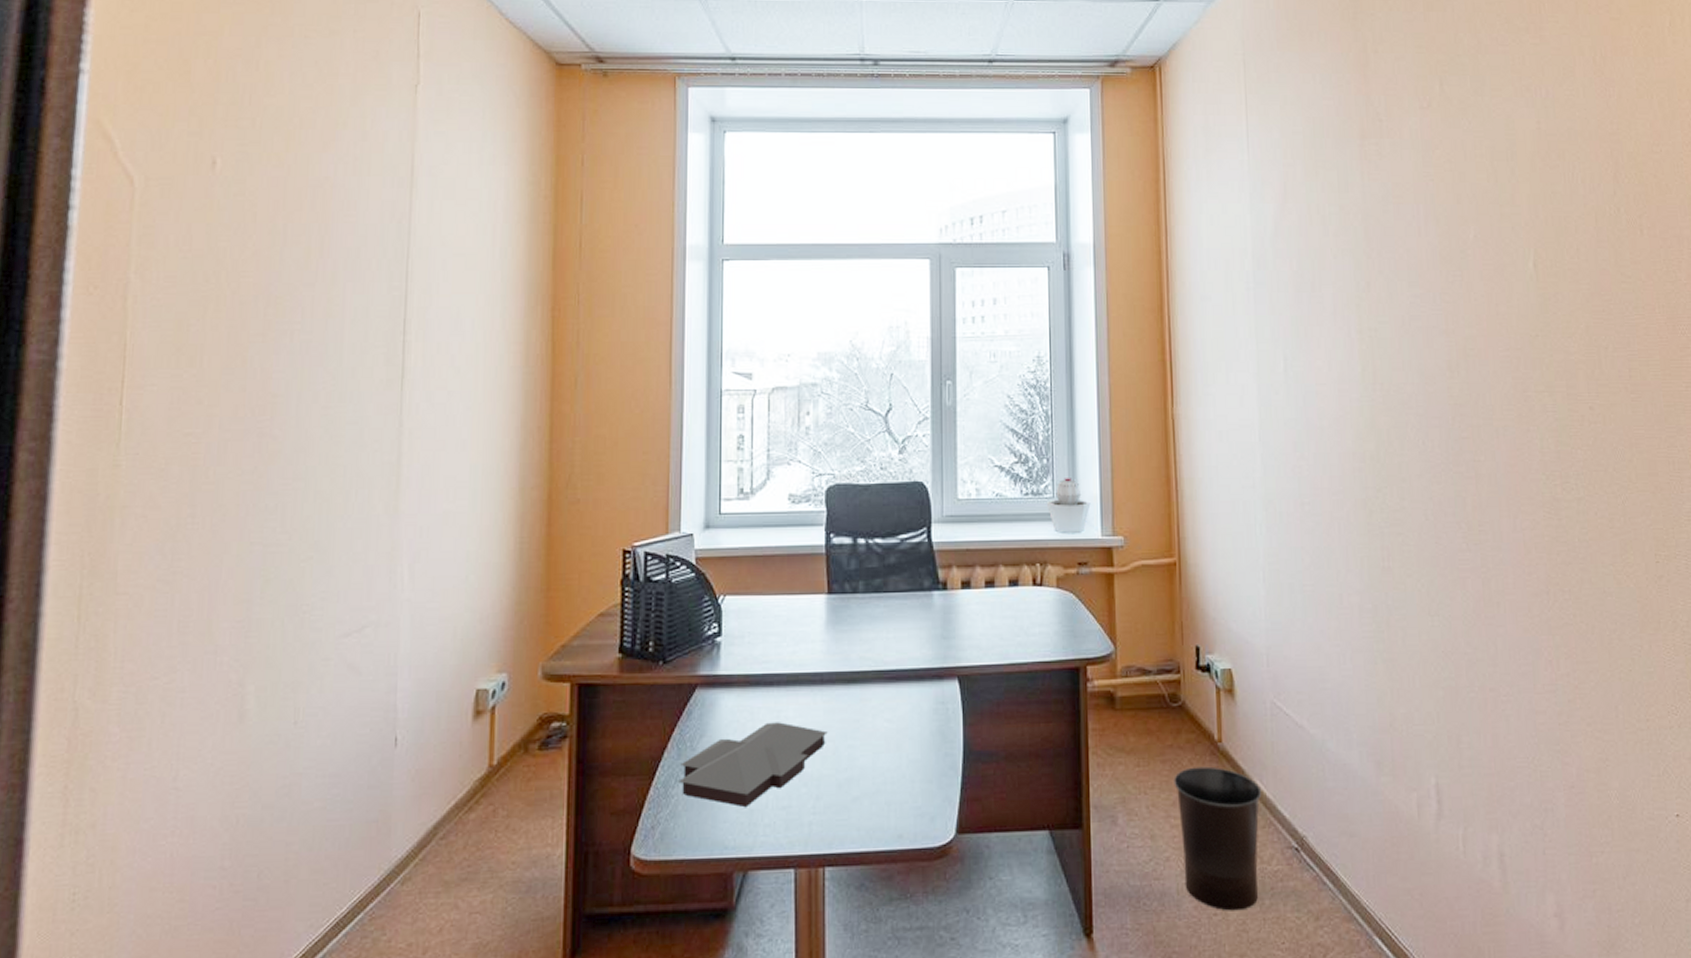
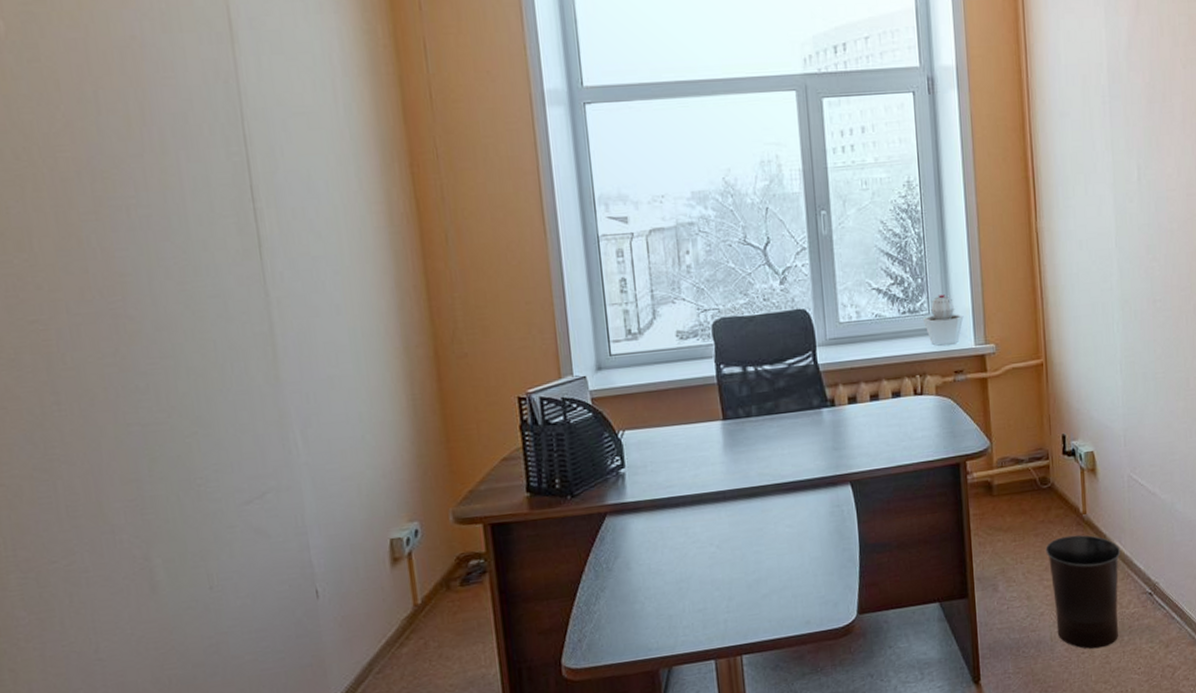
papers: present [679,722,828,807] -> none [599,537,734,614]

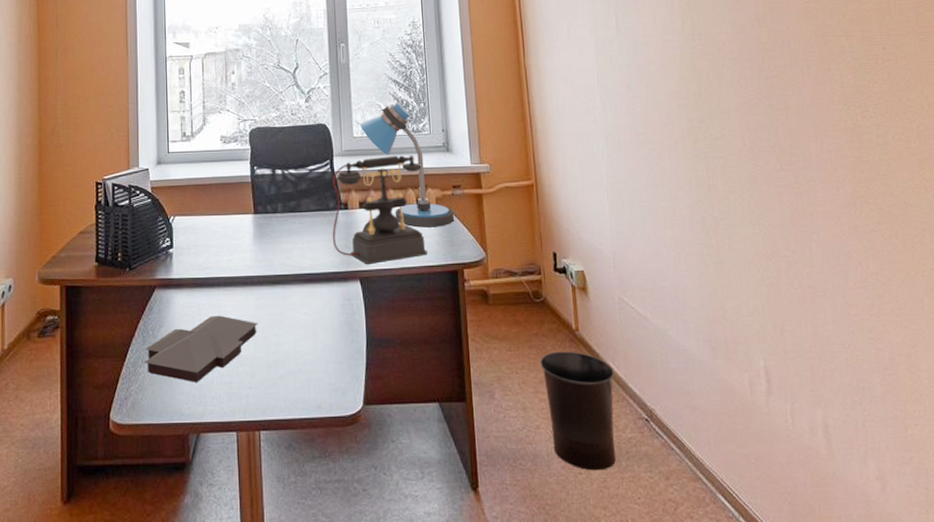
papers: none [599,537,734,614] -> present [144,315,258,382]
telephone: none [816,339,926,467] -> present [332,155,427,265]
desk lamp: none [847,278,956,421] -> present [360,102,454,228]
potted cactus: present [924,294,964,347] -> none [425,118,461,163]

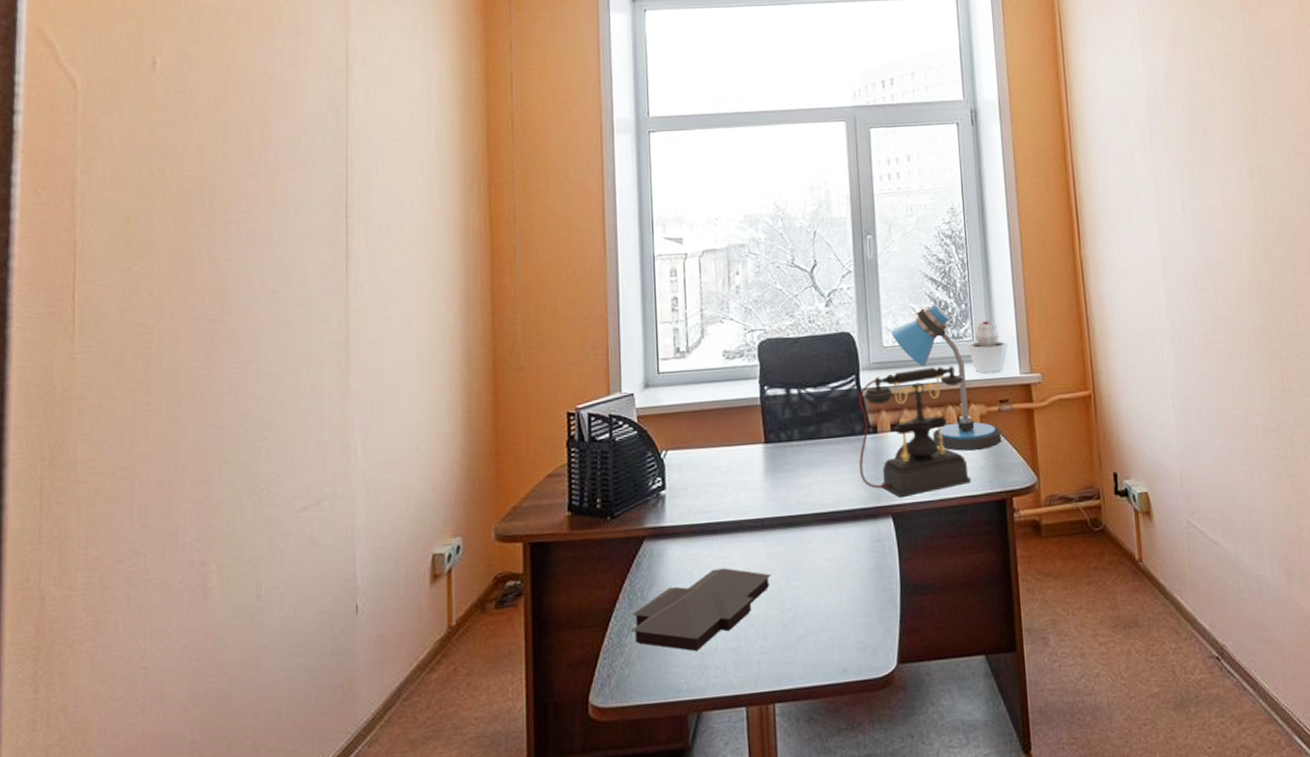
potted cactus: none [425,118,461,163] -> present [968,321,1009,374]
waste bin: present [540,351,616,471] -> none [1099,585,1184,721]

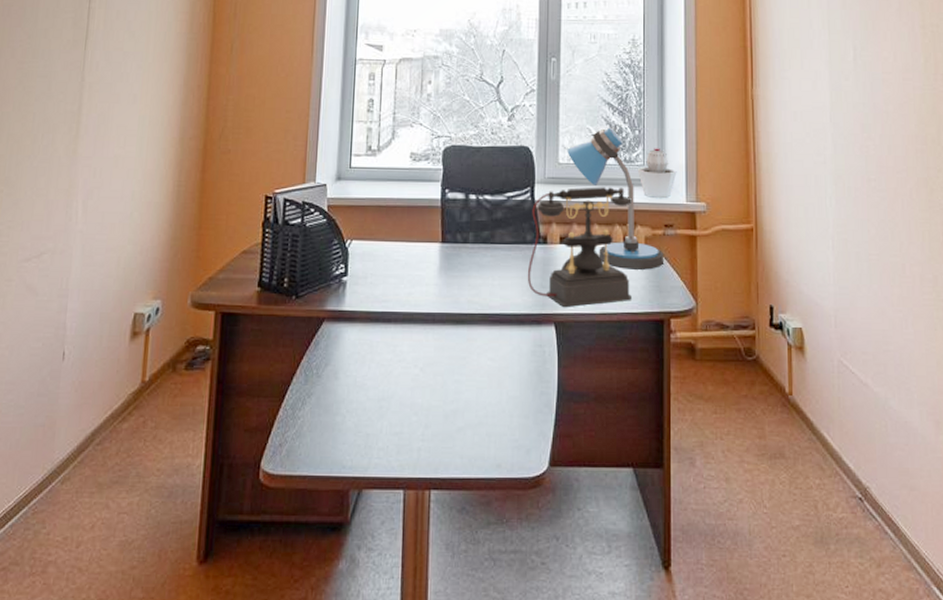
papers: present [631,568,771,651] -> none [305,355,437,431]

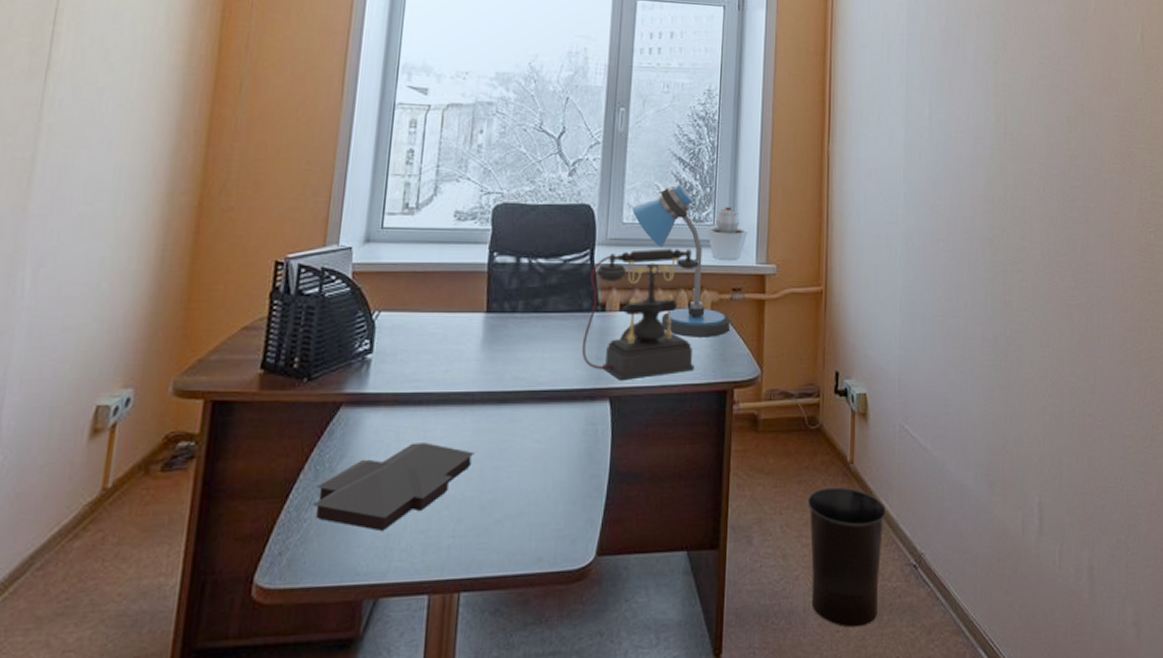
papers: none [305,355,437,431] -> present [313,442,475,531]
waste bin: none [748,417,829,554] -> present [807,487,887,628]

